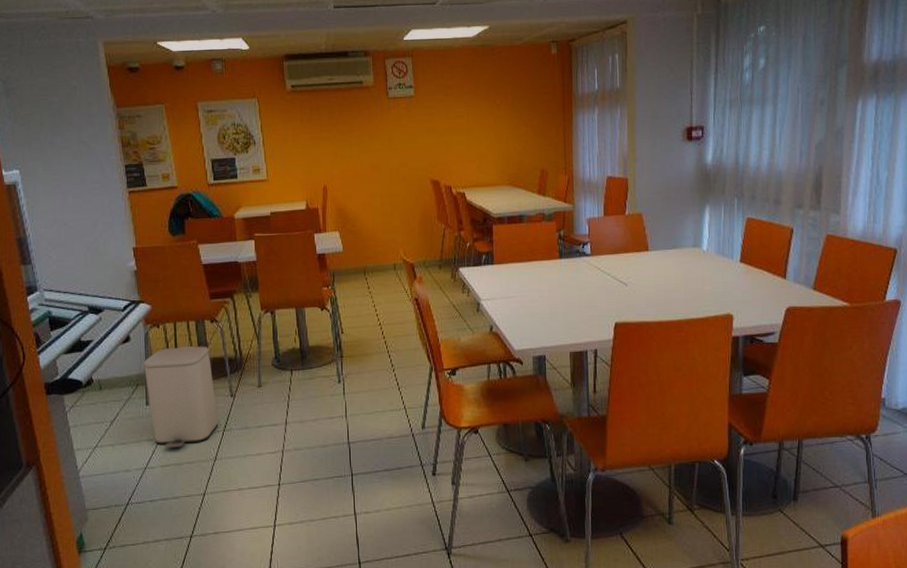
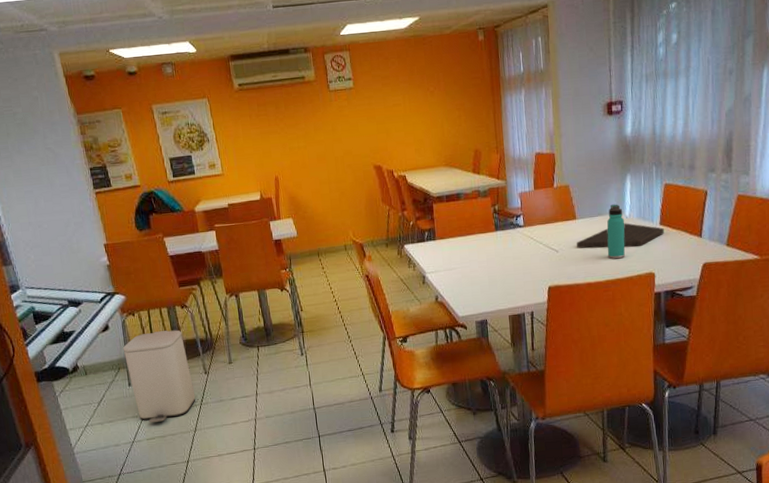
tray: none [647,258,745,285] -> present [576,223,664,249]
thermos bottle: none [681,237,702,297] -> present [607,204,625,259]

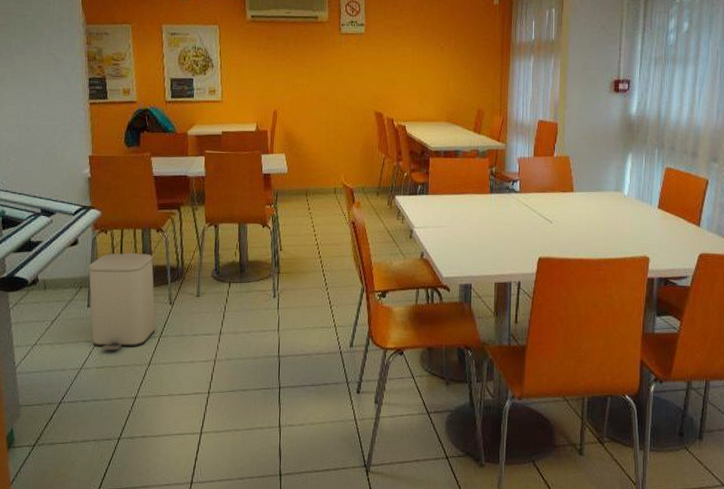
tray: present [576,223,664,249] -> none [571,202,662,227]
thermos bottle: present [607,204,625,259] -> none [602,181,623,238]

